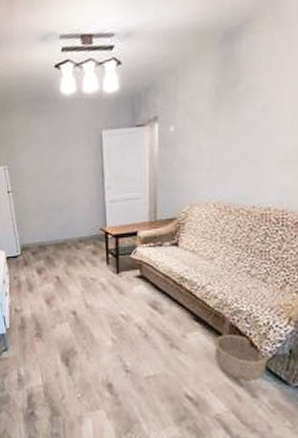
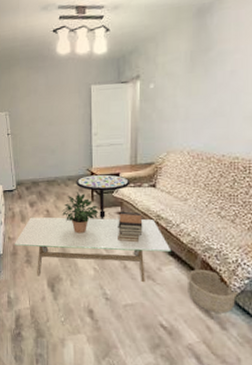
coffee table: none [21,282,197,351] -> present [14,217,172,282]
potted plant: none [74,254,116,302] -> present [62,191,99,234]
side table: none [88,233,150,285] -> present [76,174,130,219]
book stack: none [137,275,165,309] -> present [118,212,143,243]

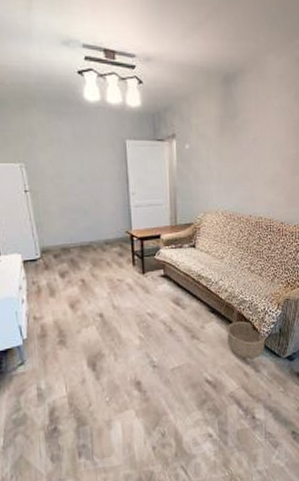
coffee table: present [14,217,172,282] -> none [42,280,212,358]
potted plant: present [62,191,99,234] -> none [100,256,142,303]
side table: present [76,174,130,219] -> none [114,236,172,284]
book stack: present [118,212,143,243] -> none [161,274,186,305]

